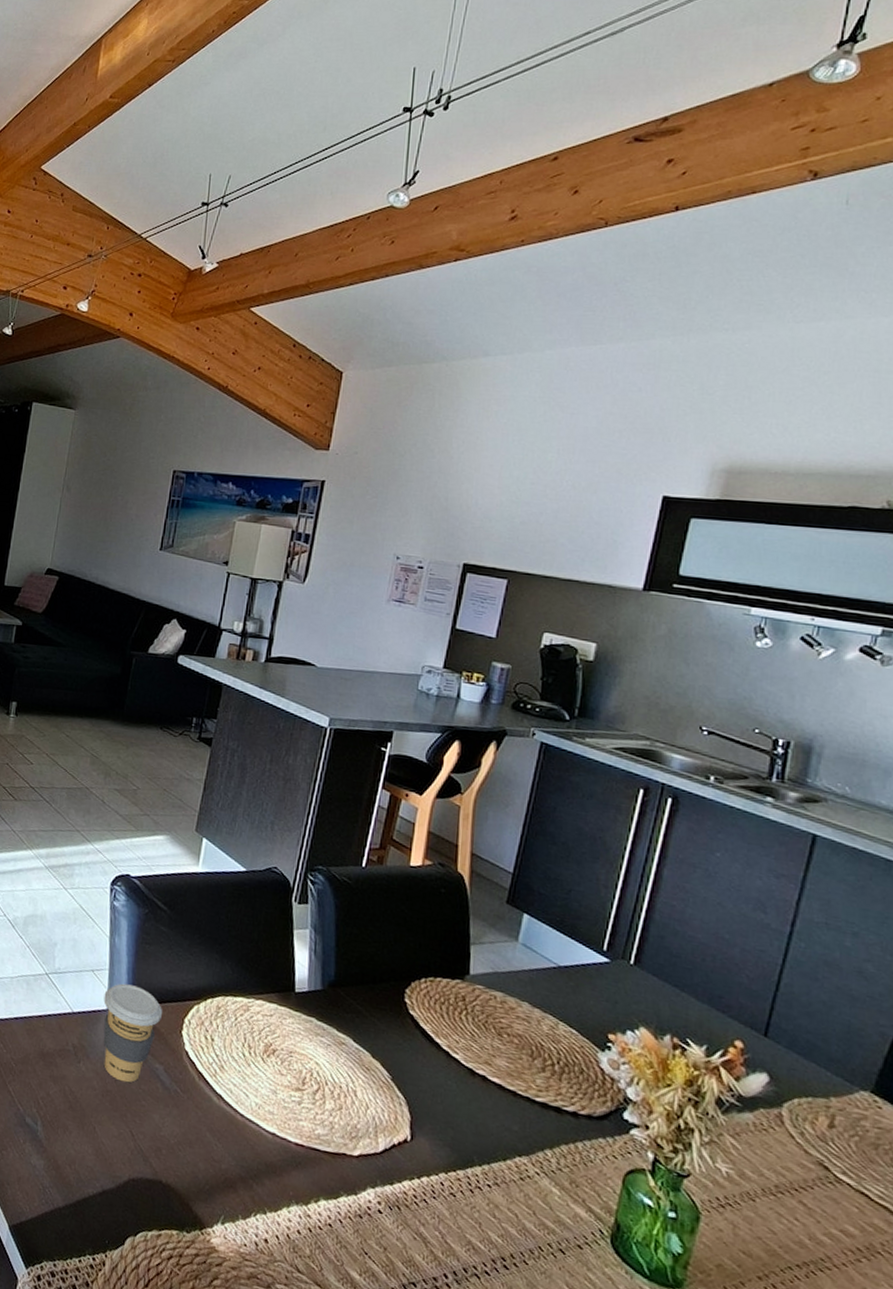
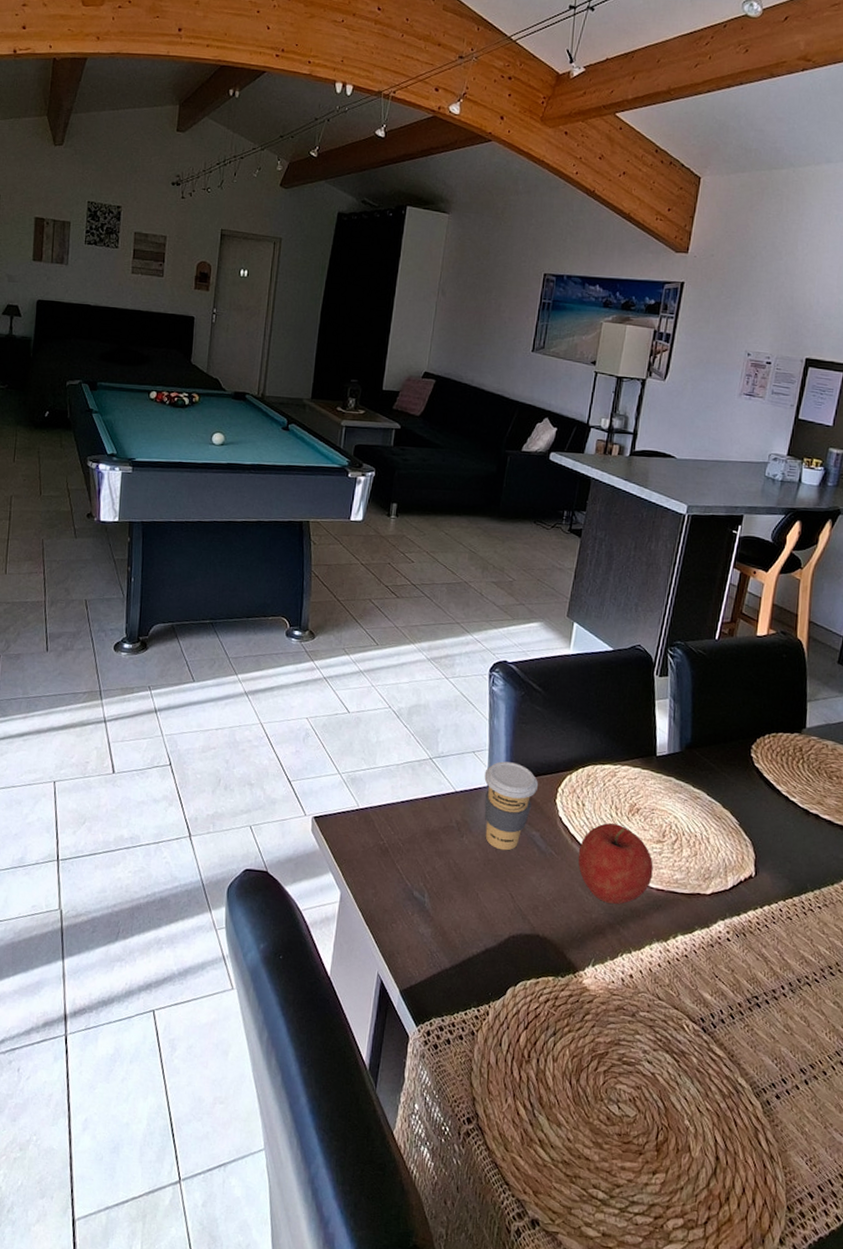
fruit: none [205,1062,292,1157] -> present [578,823,653,905]

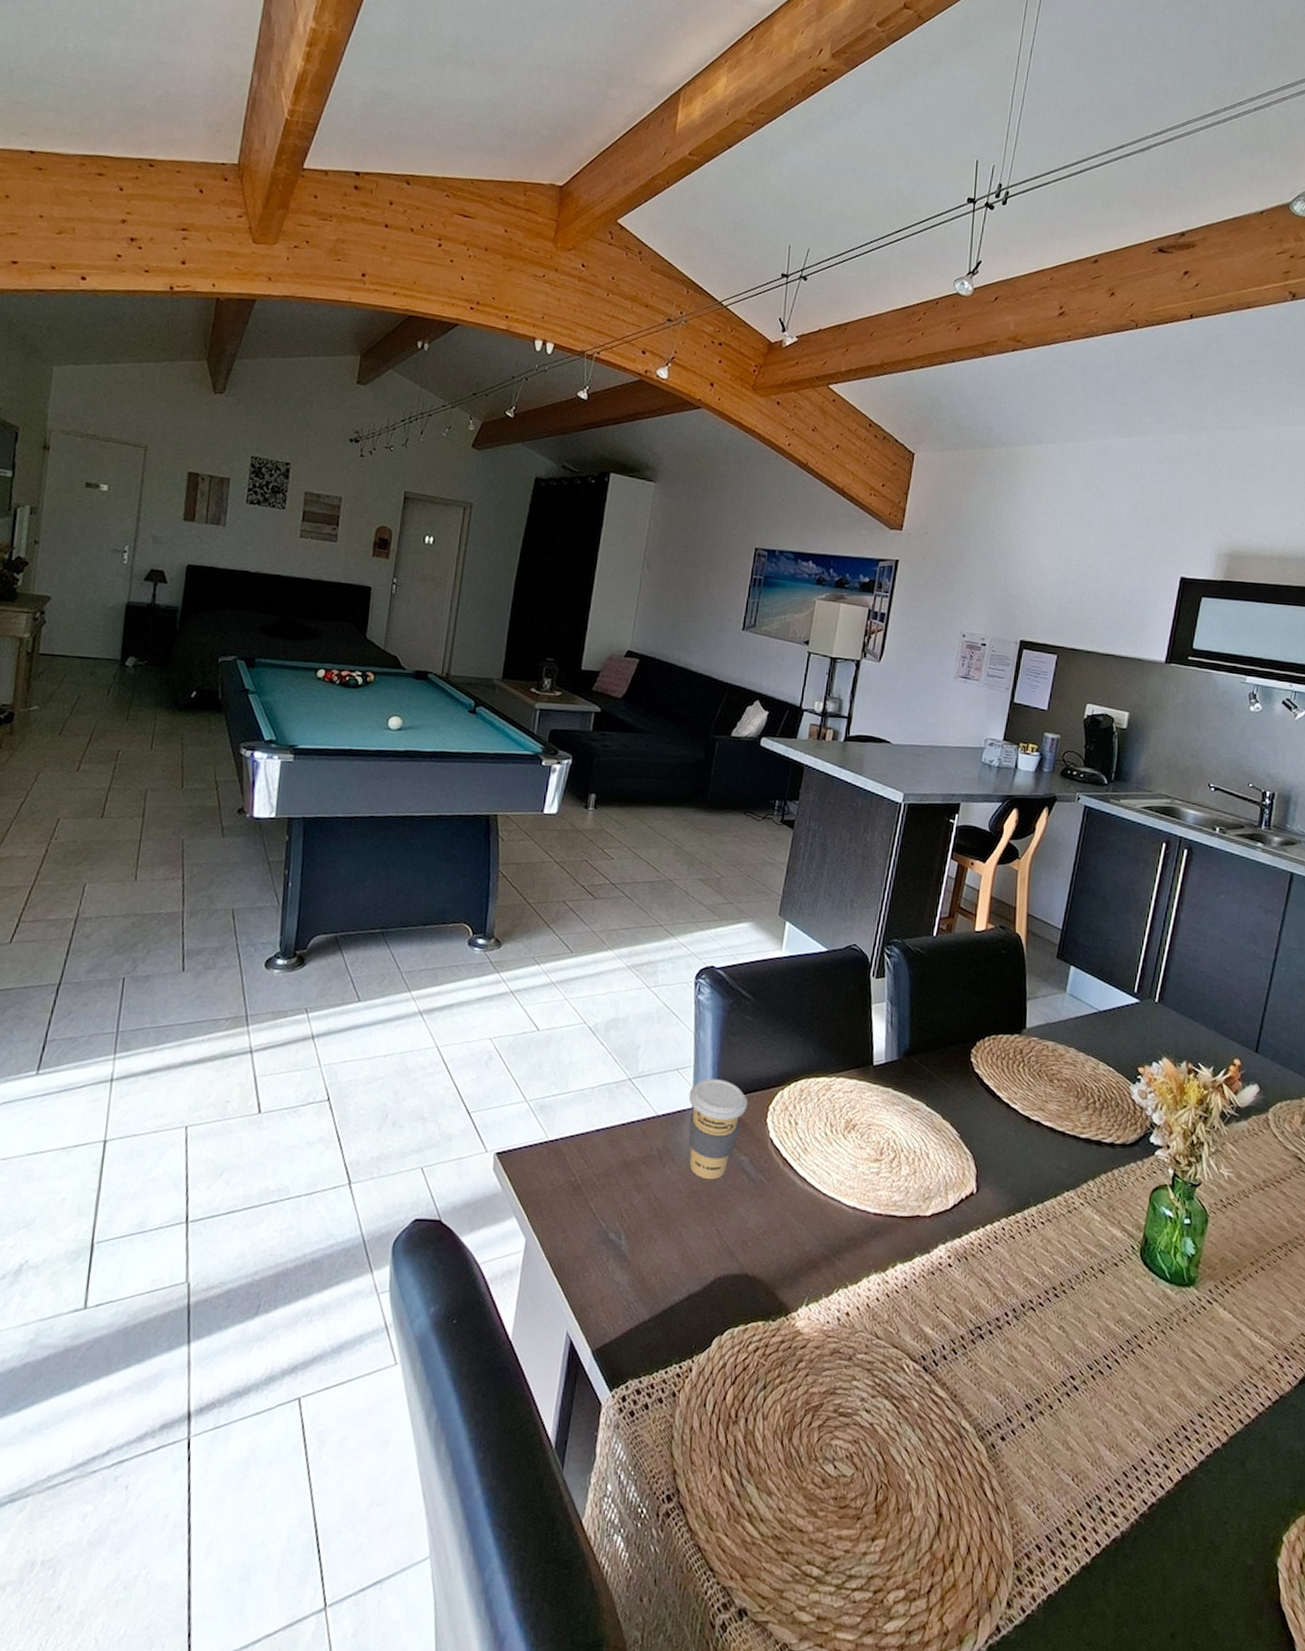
fruit: present [578,823,653,905] -> none [790,1143,871,1234]

